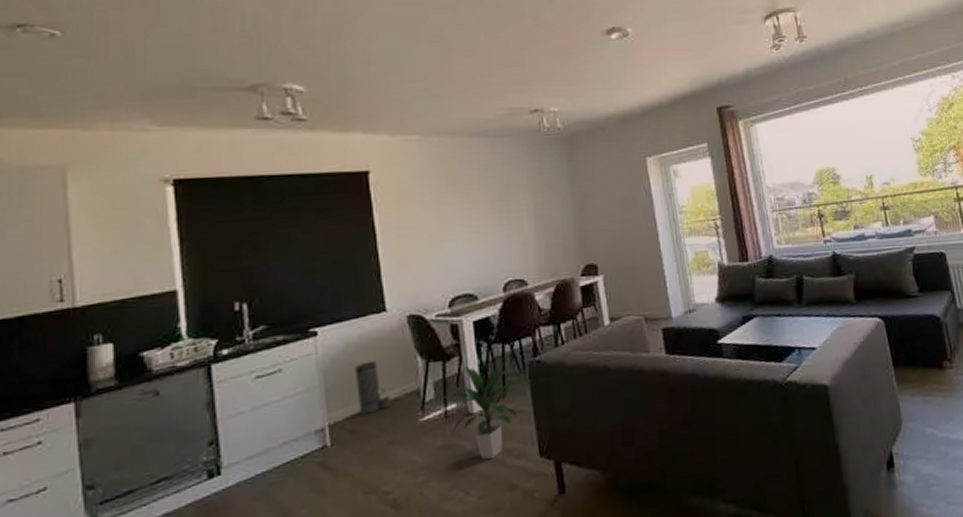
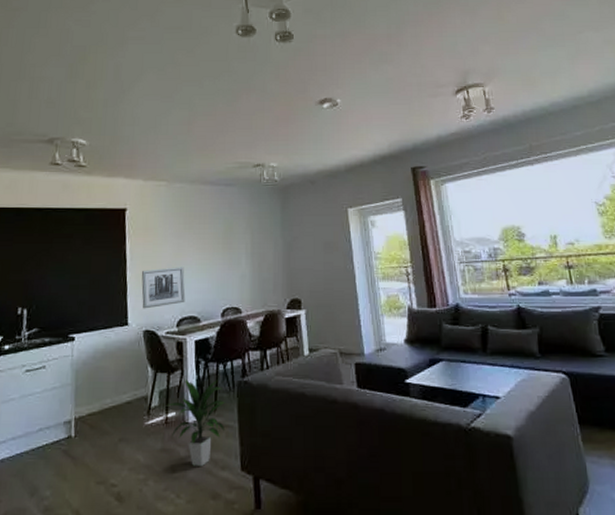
canister: present [354,360,391,415] -> none [99,366,125,413]
wall art: none [398,237,457,291] -> present [141,267,186,309]

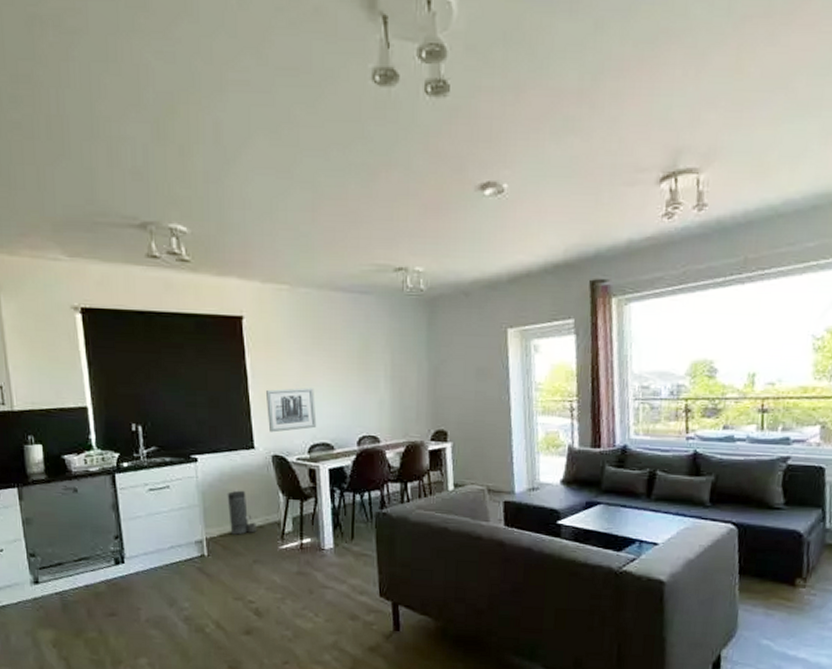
canister: none [99,366,125,413] -> present [227,490,256,535]
indoor plant: present [167,378,225,466] -> none [301,506,362,590]

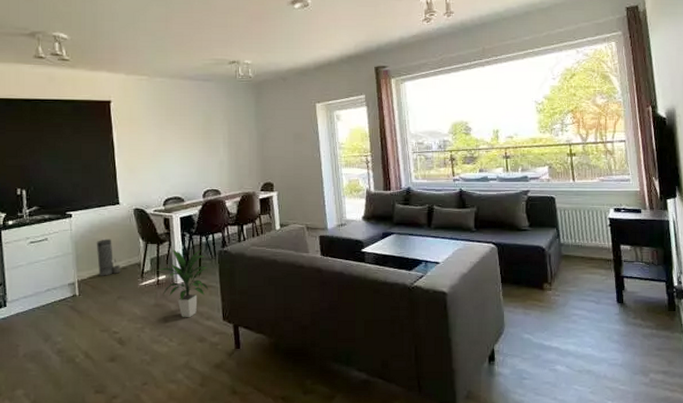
wall art: present [266,388,317,433] -> none [129,154,170,191]
indoor plant: none [301,506,362,590] -> present [157,248,208,317]

